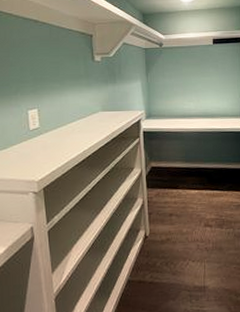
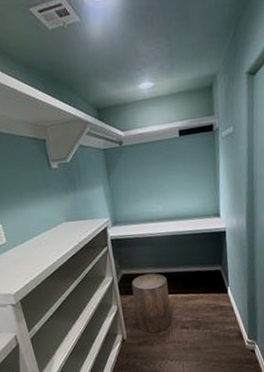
stool: none [159,167,195,230] -> present [131,273,172,333]

